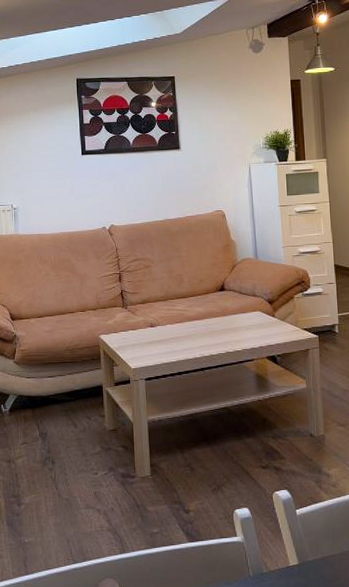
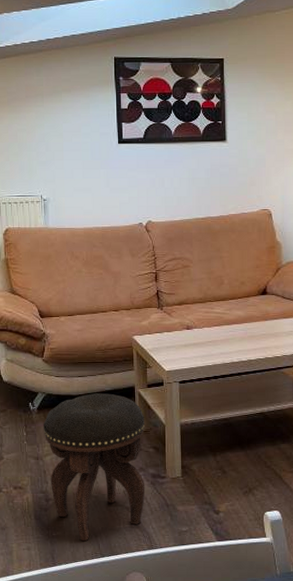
footstool: none [14,393,116,547] -> present [43,393,145,542]

